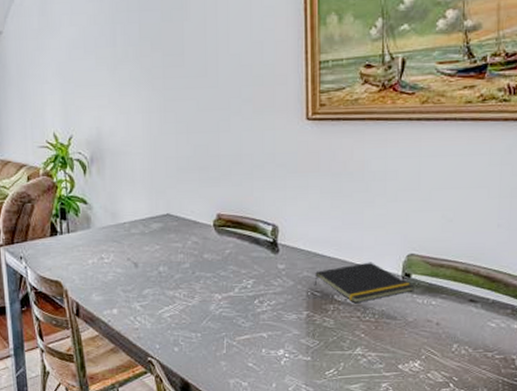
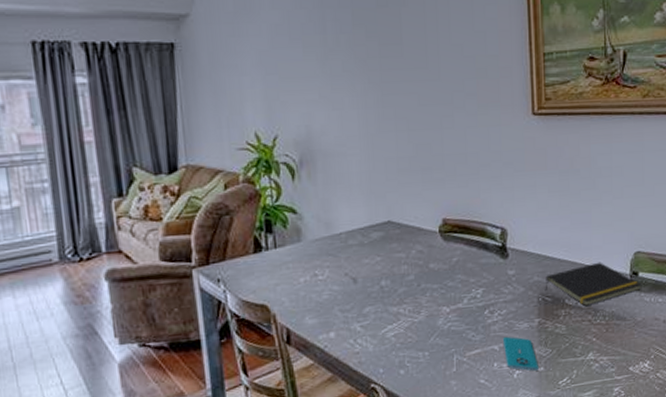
smartphone: none [271,325,306,360] -> present [502,336,539,371]

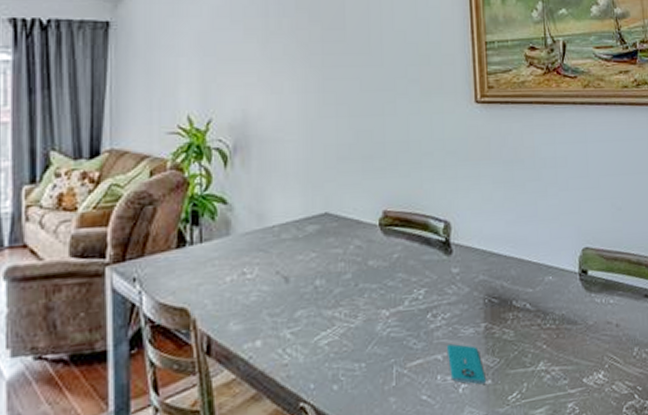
notepad: present [545,262,642,307] -> none [491,259,592,309]

